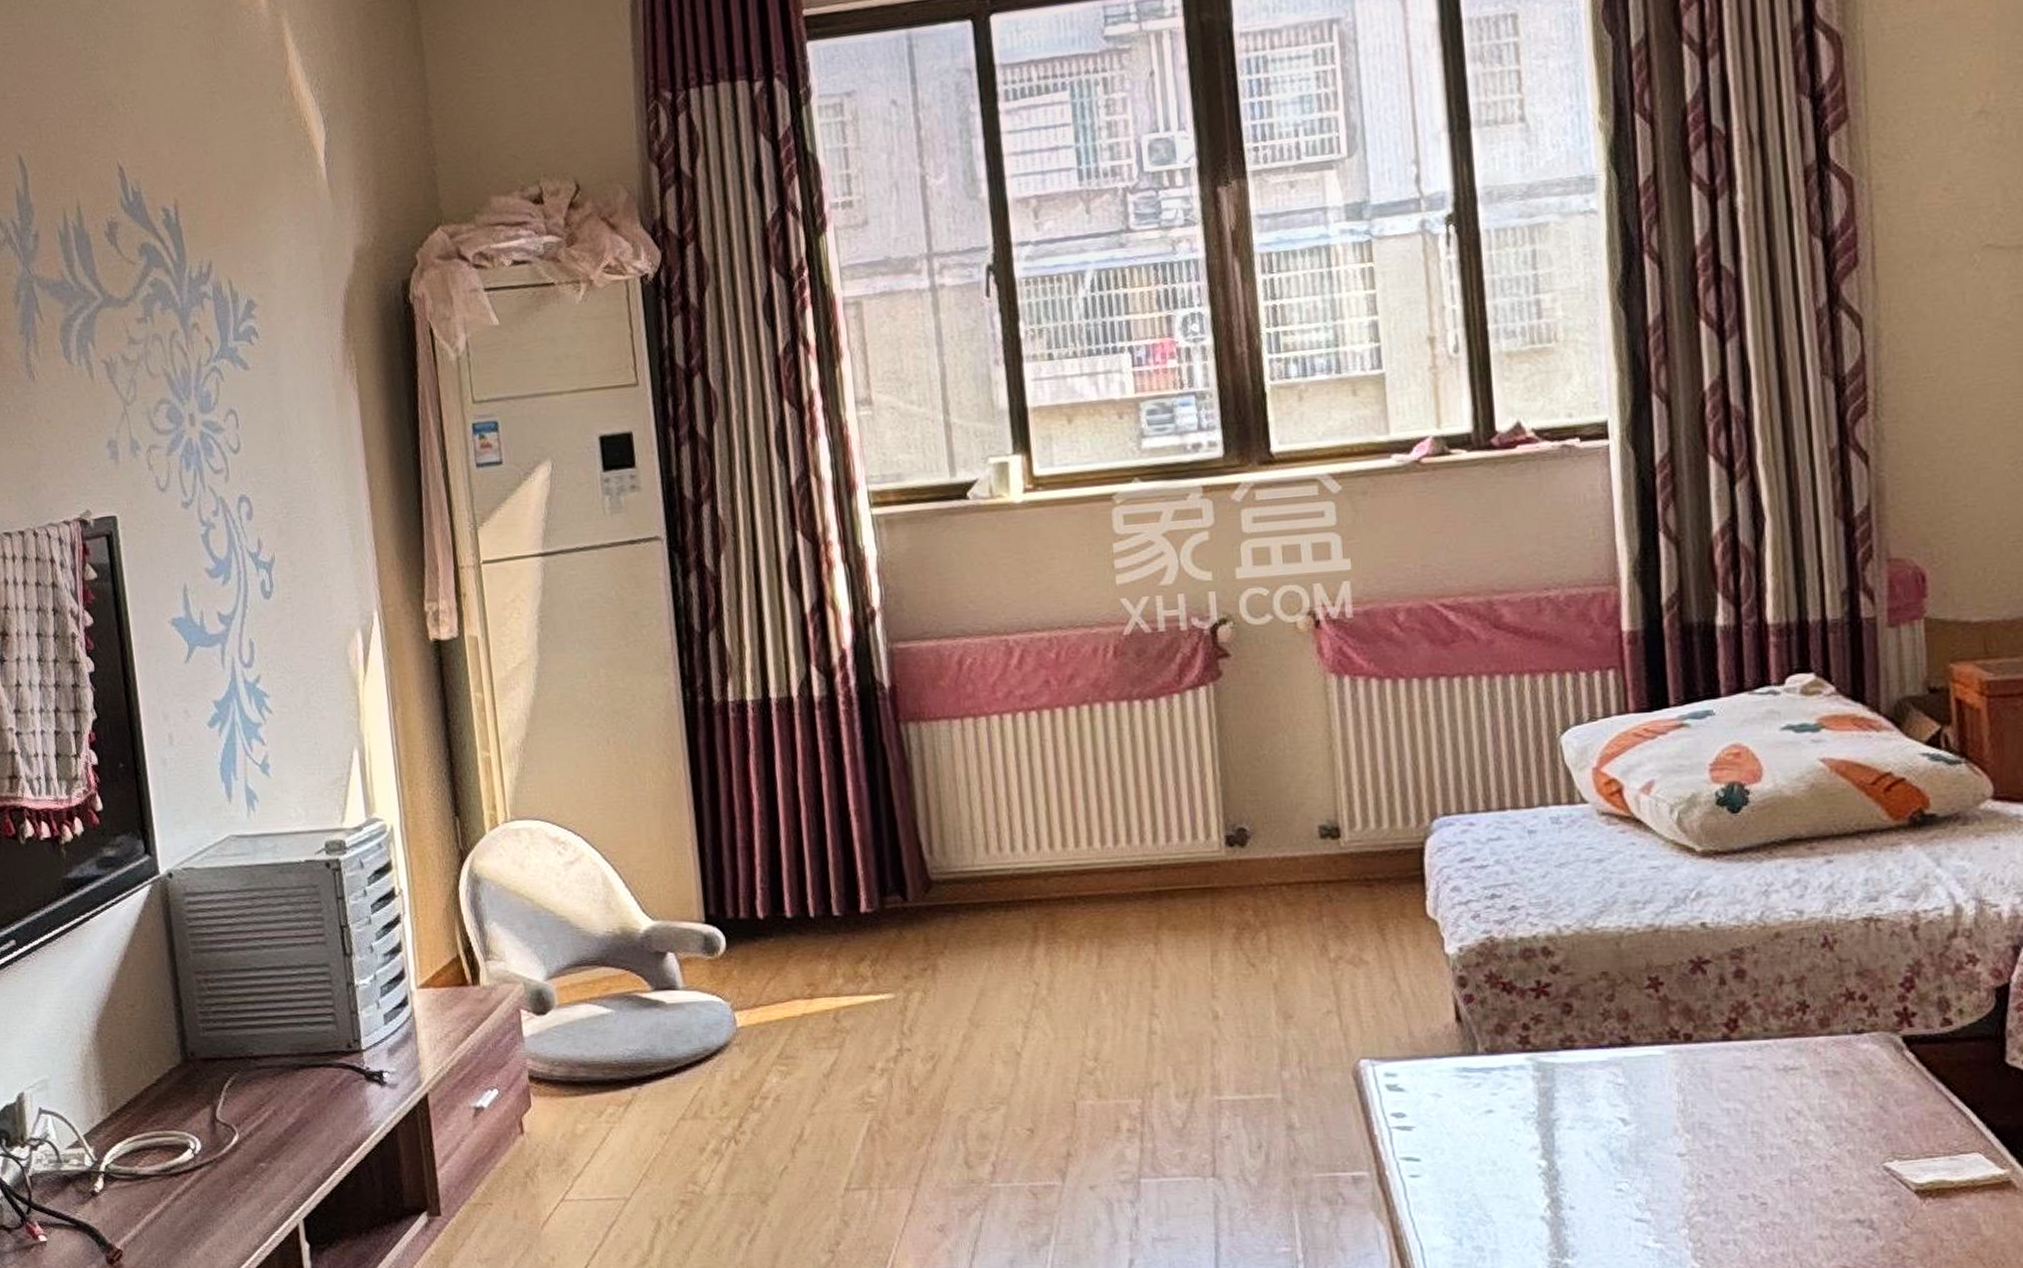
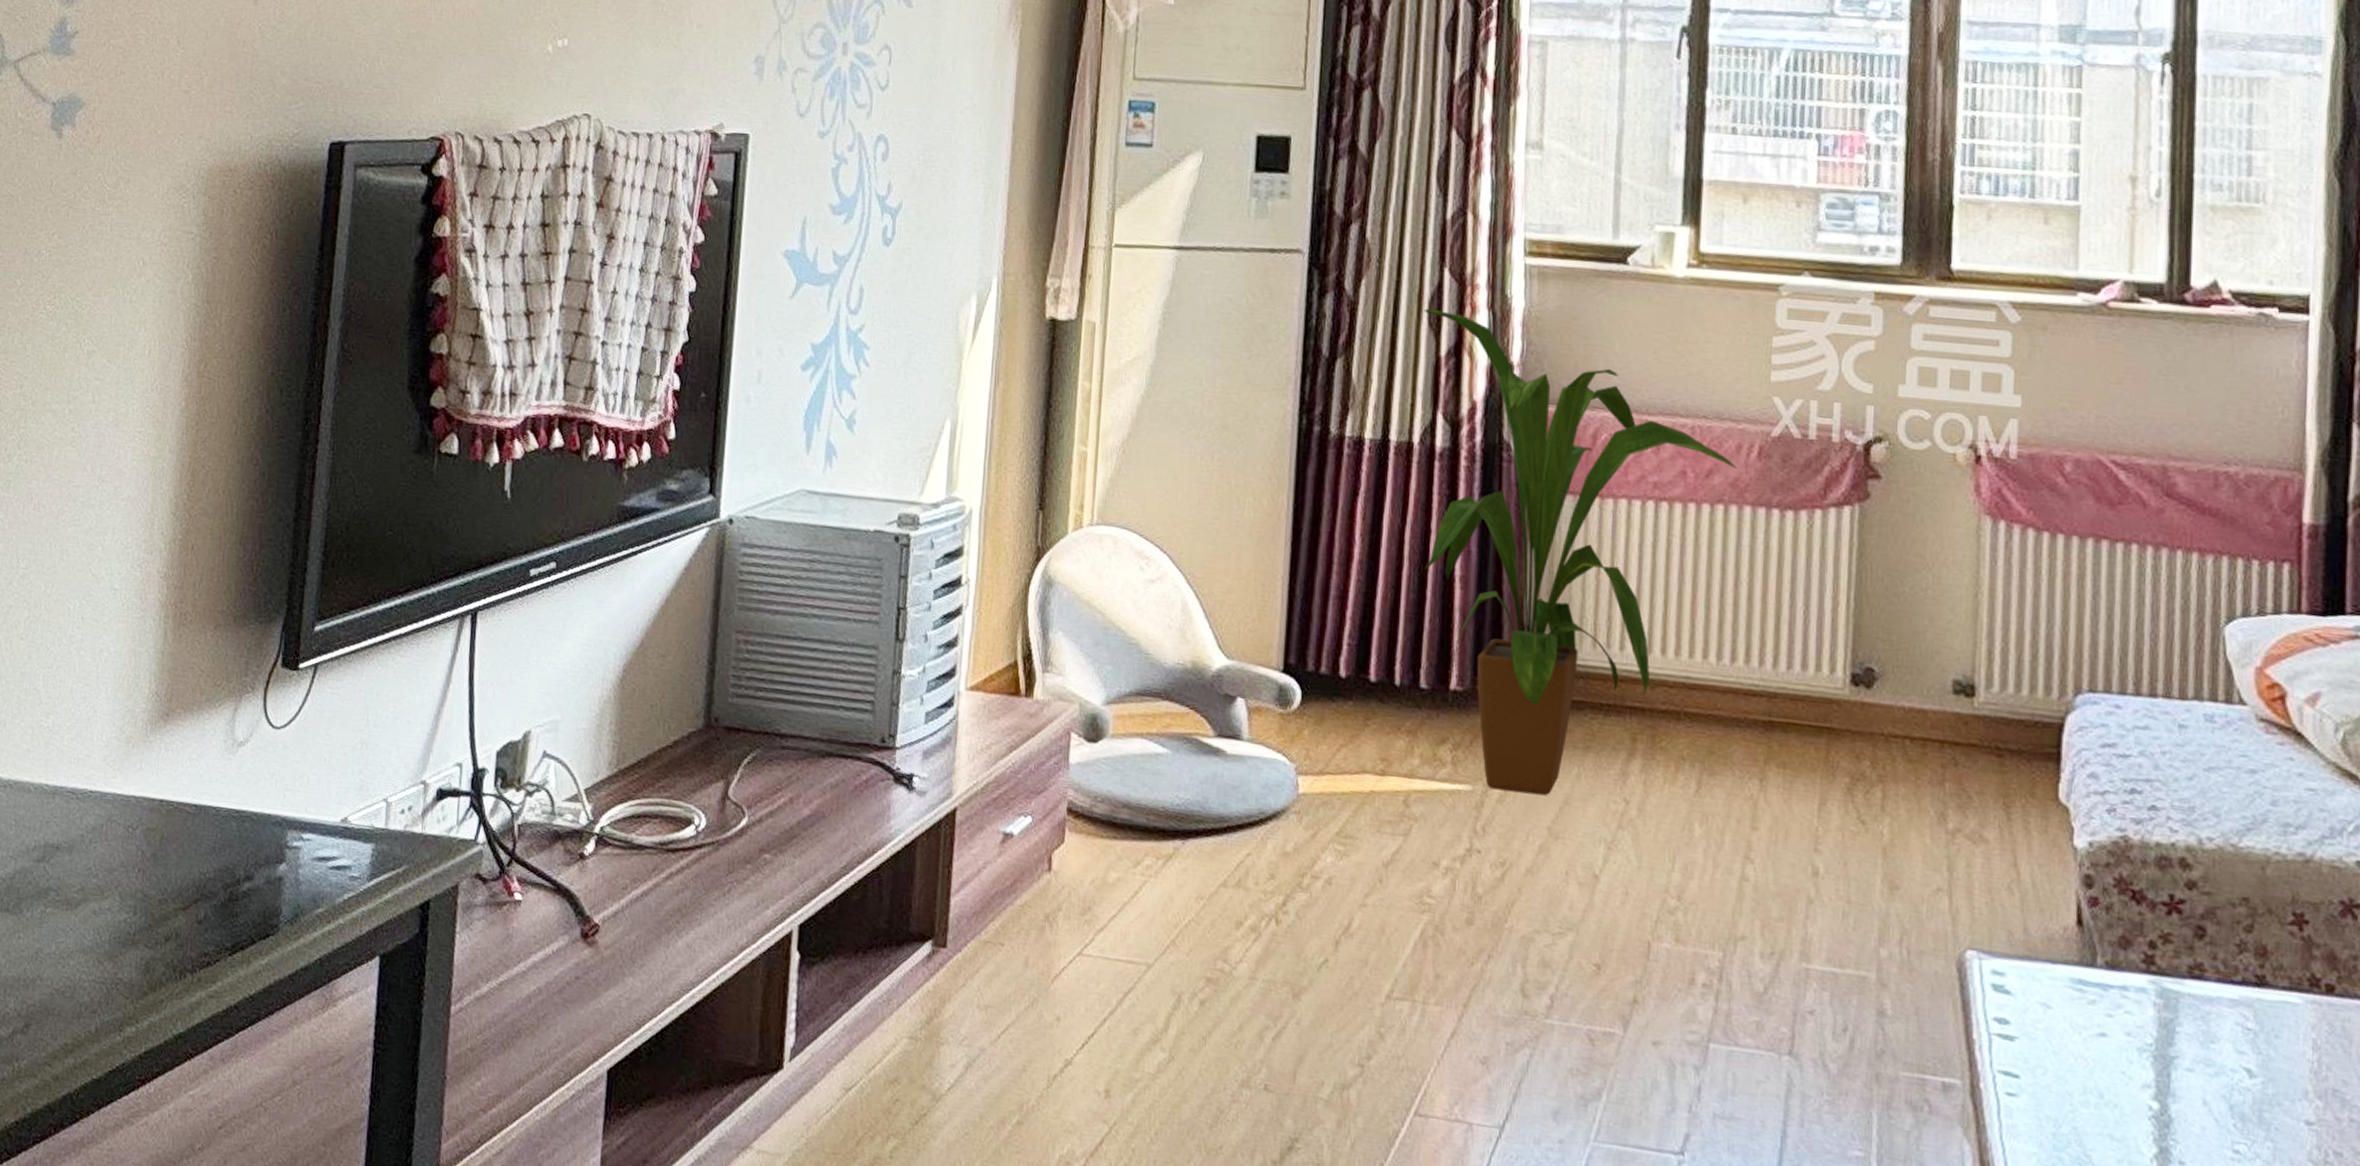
house plant: none [783,570,1097,994] -> present [1424,308,1738,795]

